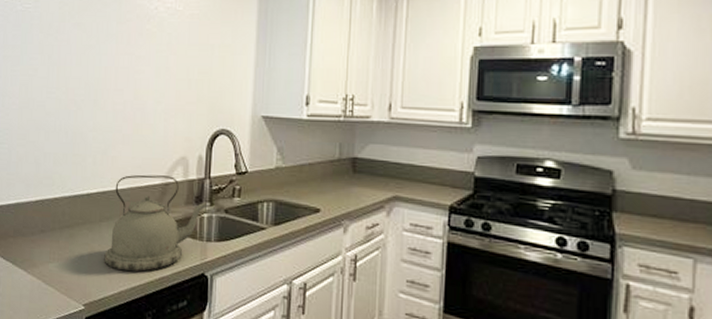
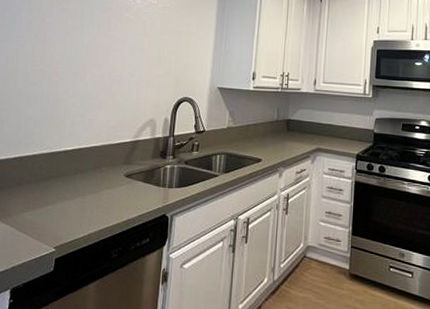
kettle: present [104,174,208,272] -> none [76,134,171,216]

